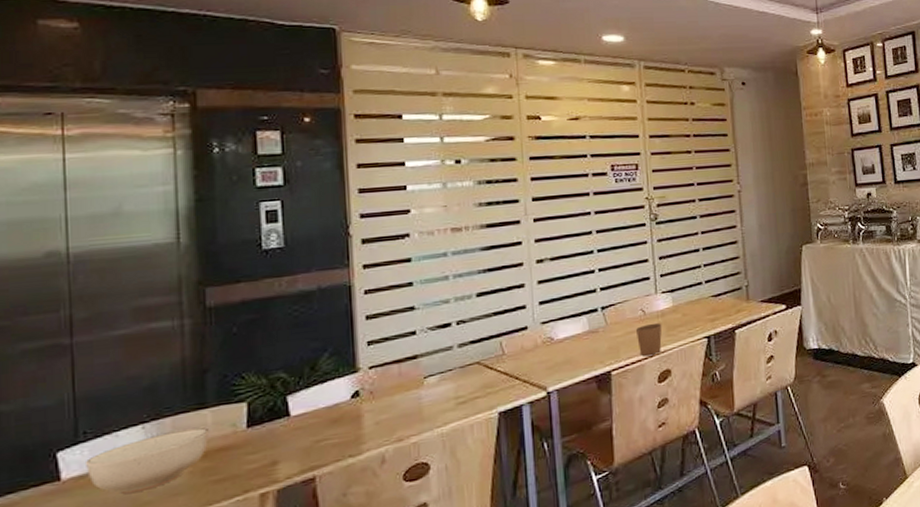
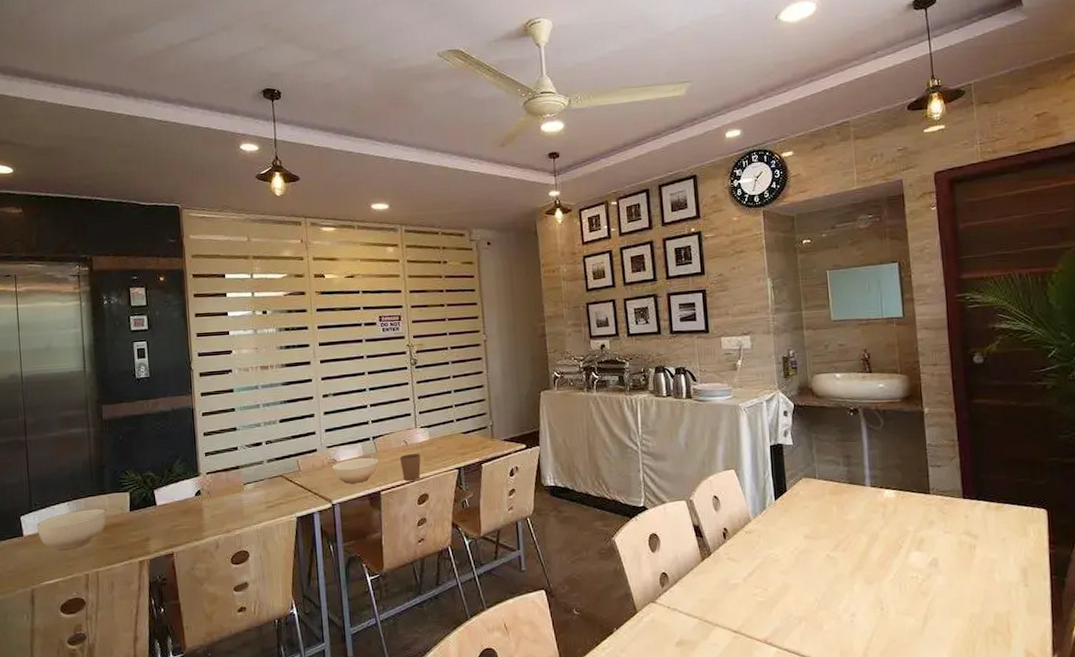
bowl: none [547,332,609,366] -> present [332,458,379,484]

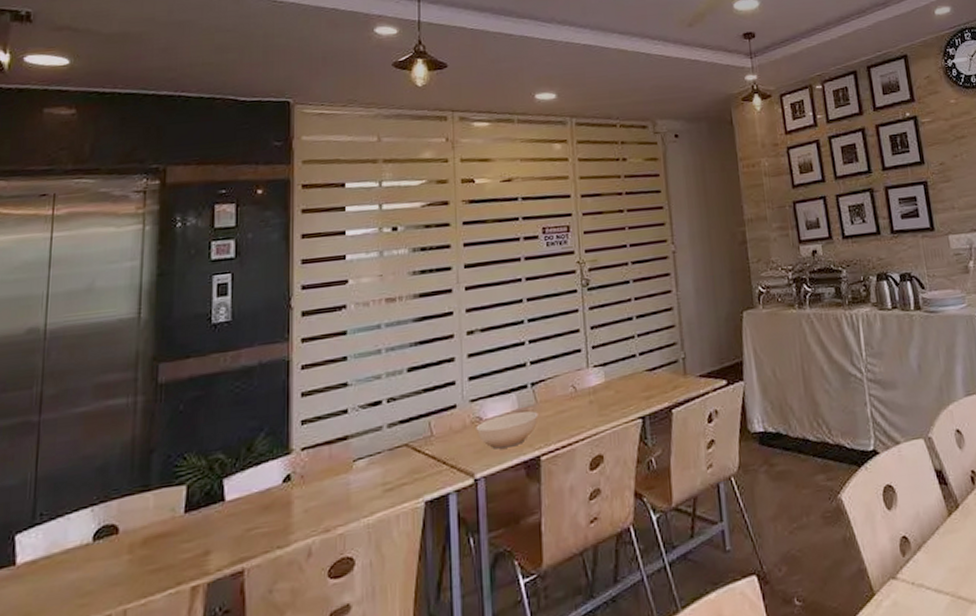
bowl: present [37,507,108,551] -> none [39,511,151,583]
dixie cup: present [400,453,421,481] -> none [567,401,594,440]

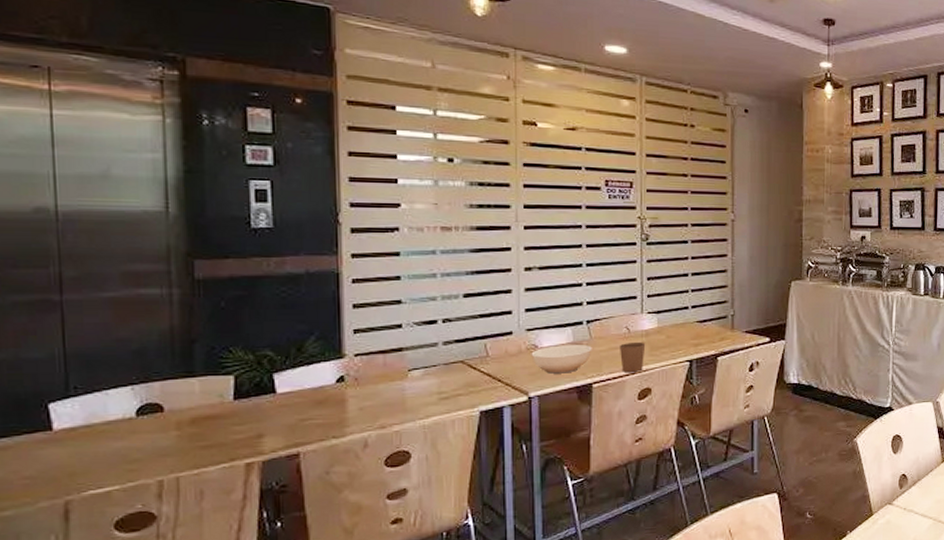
dixie cup: none [567,401,594,440] -> present [620,341,646,373]

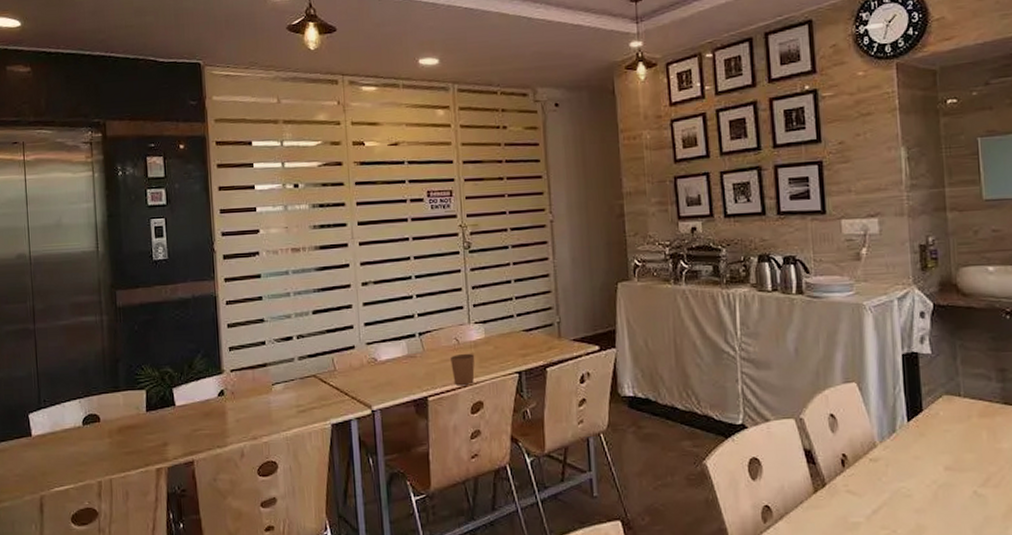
bowl: present [531,345,592,374] -> none [372,357,426,387]

